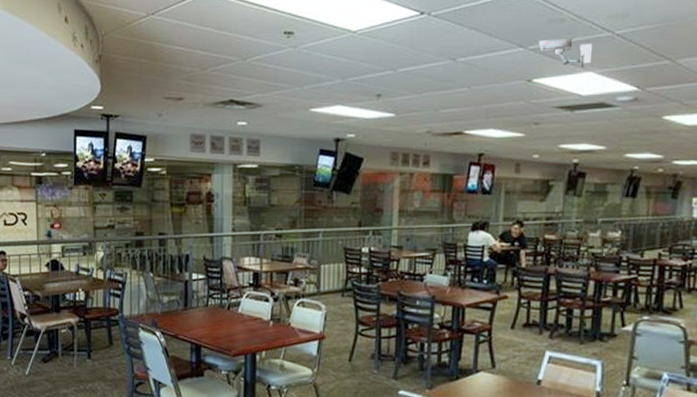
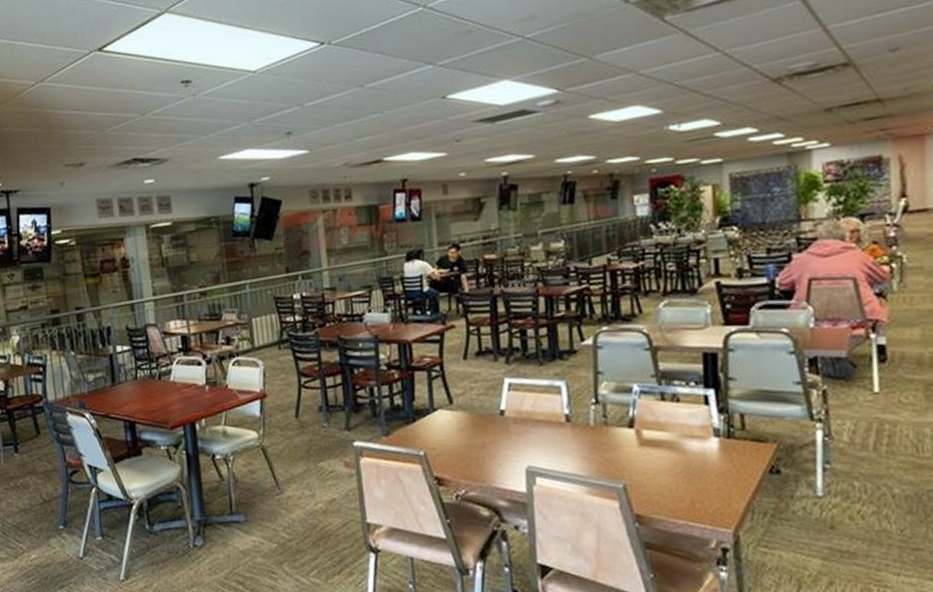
security camera: present [539,37,593,68] -> none [447,47,505,77]

